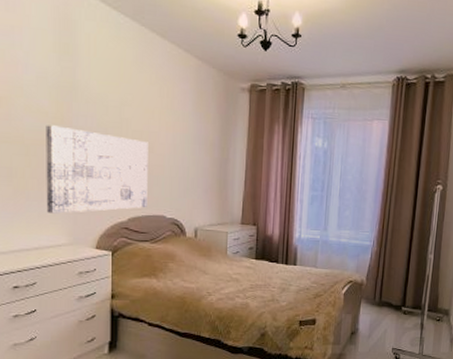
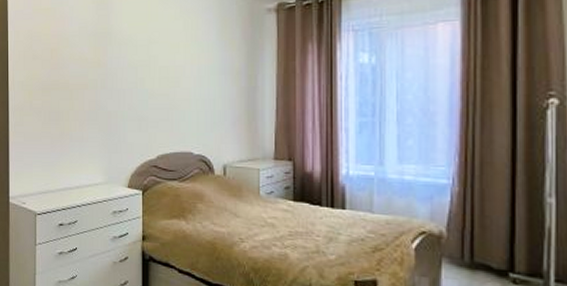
wall art: present [46,125,148,214] -> none [86,69,175,153]

